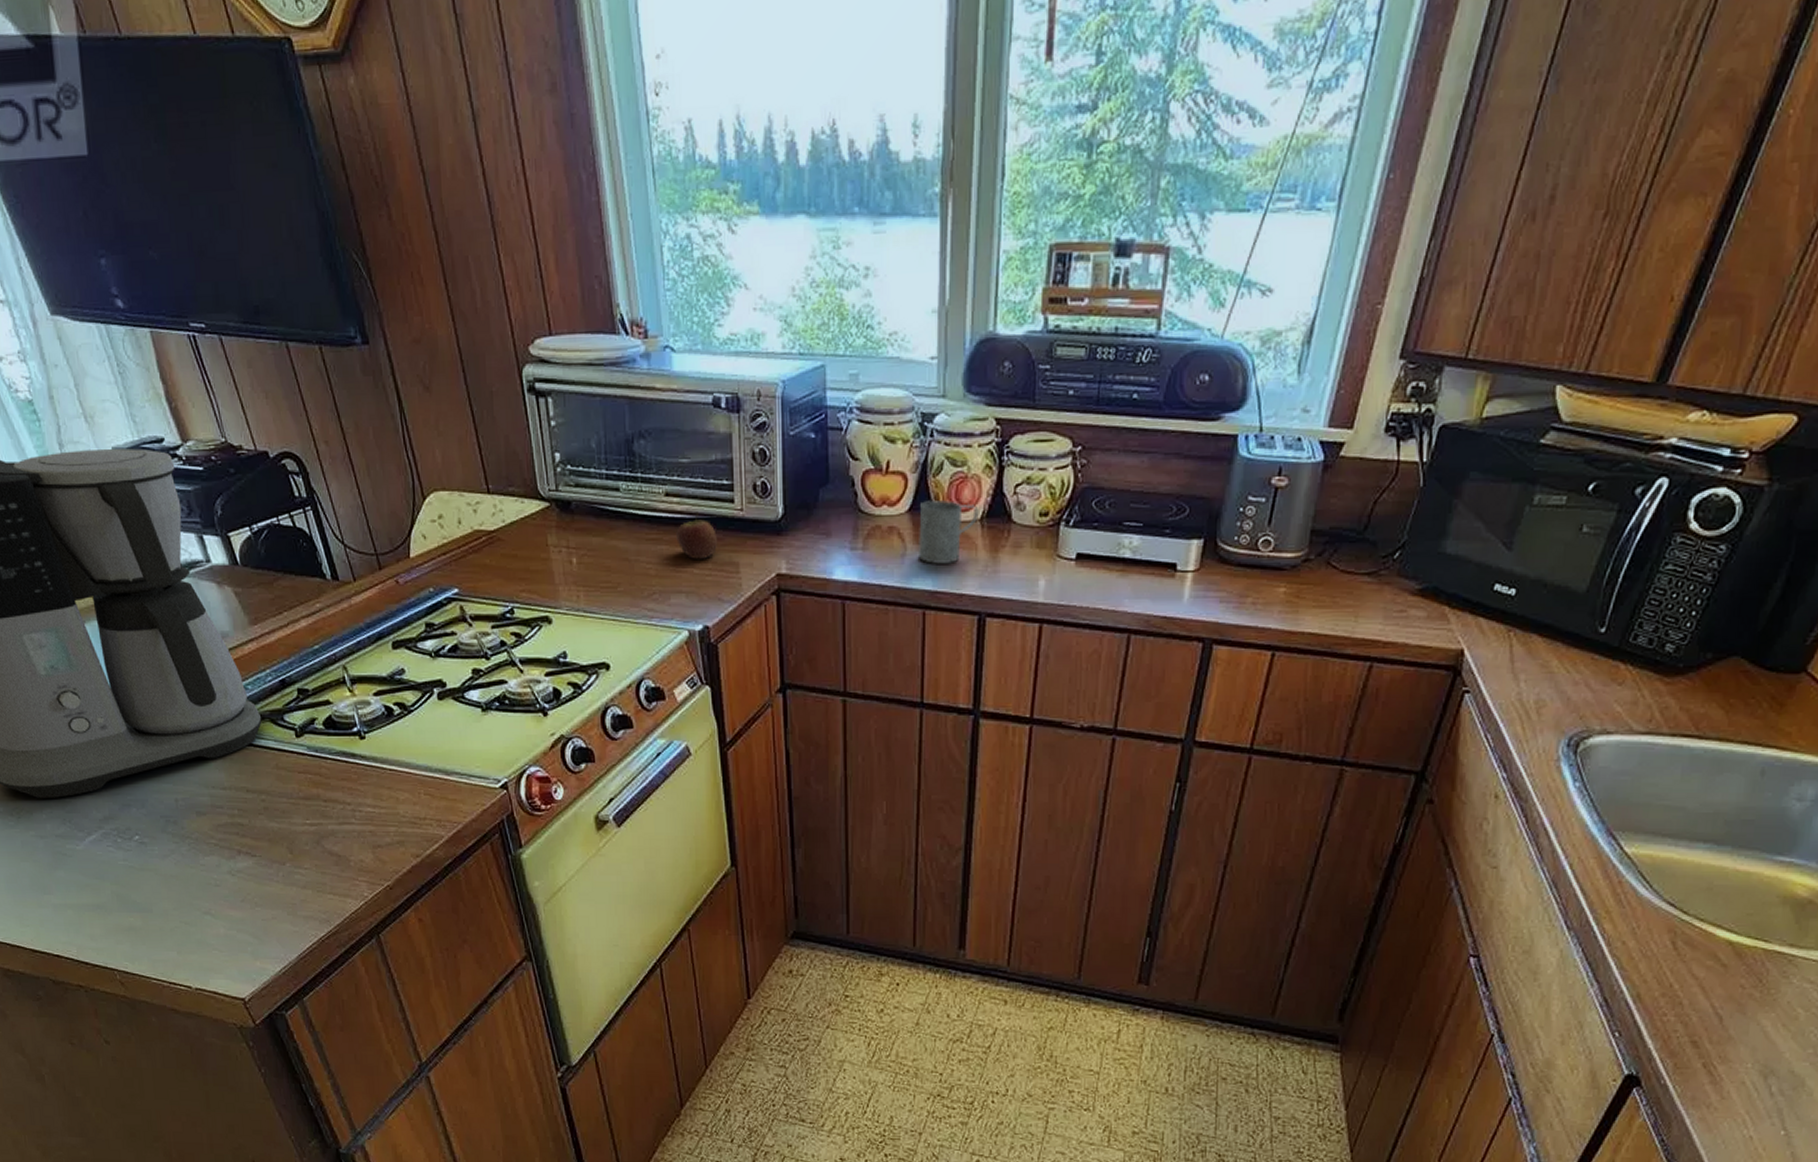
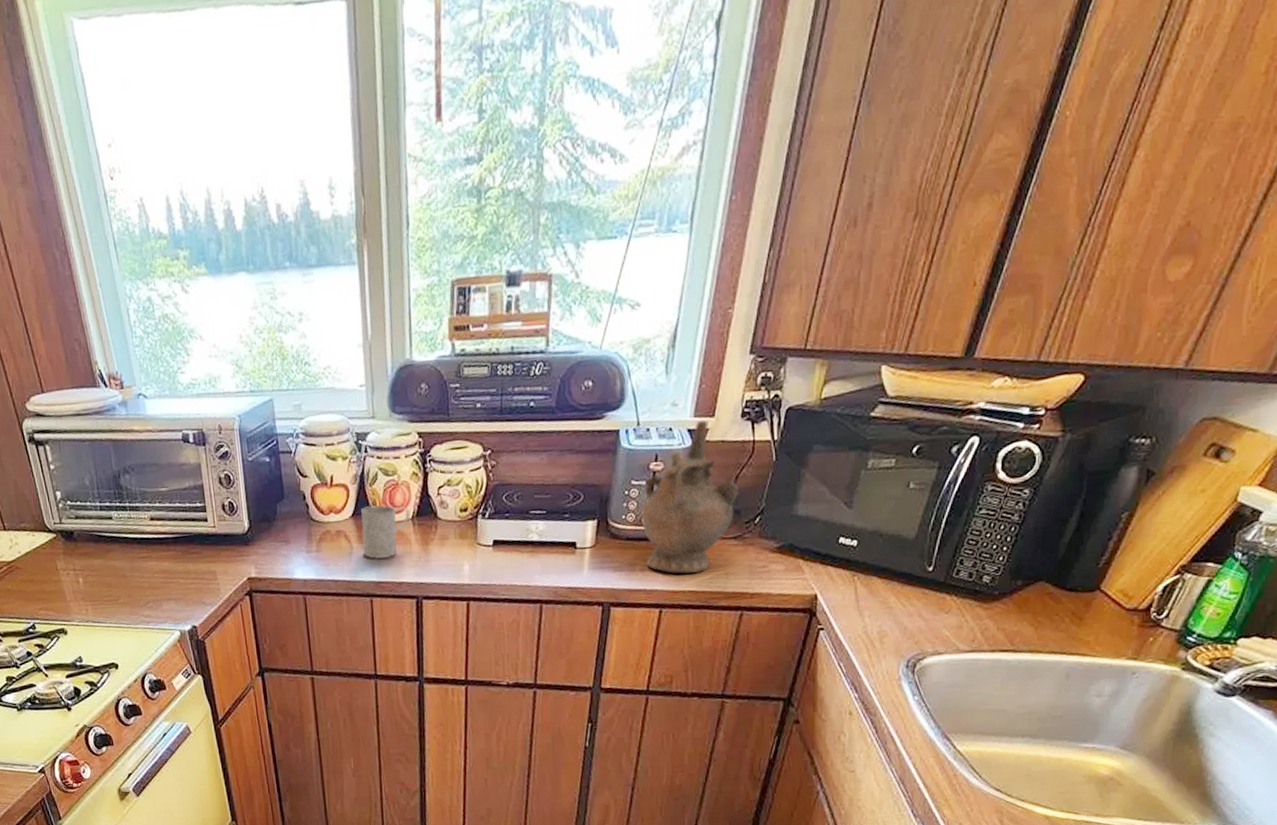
apple: present [676,513,717,560] -> none [162,532,197,572]
ceremonial vessel: none [1256,431,1378,613] -> present [640,419,739,574]

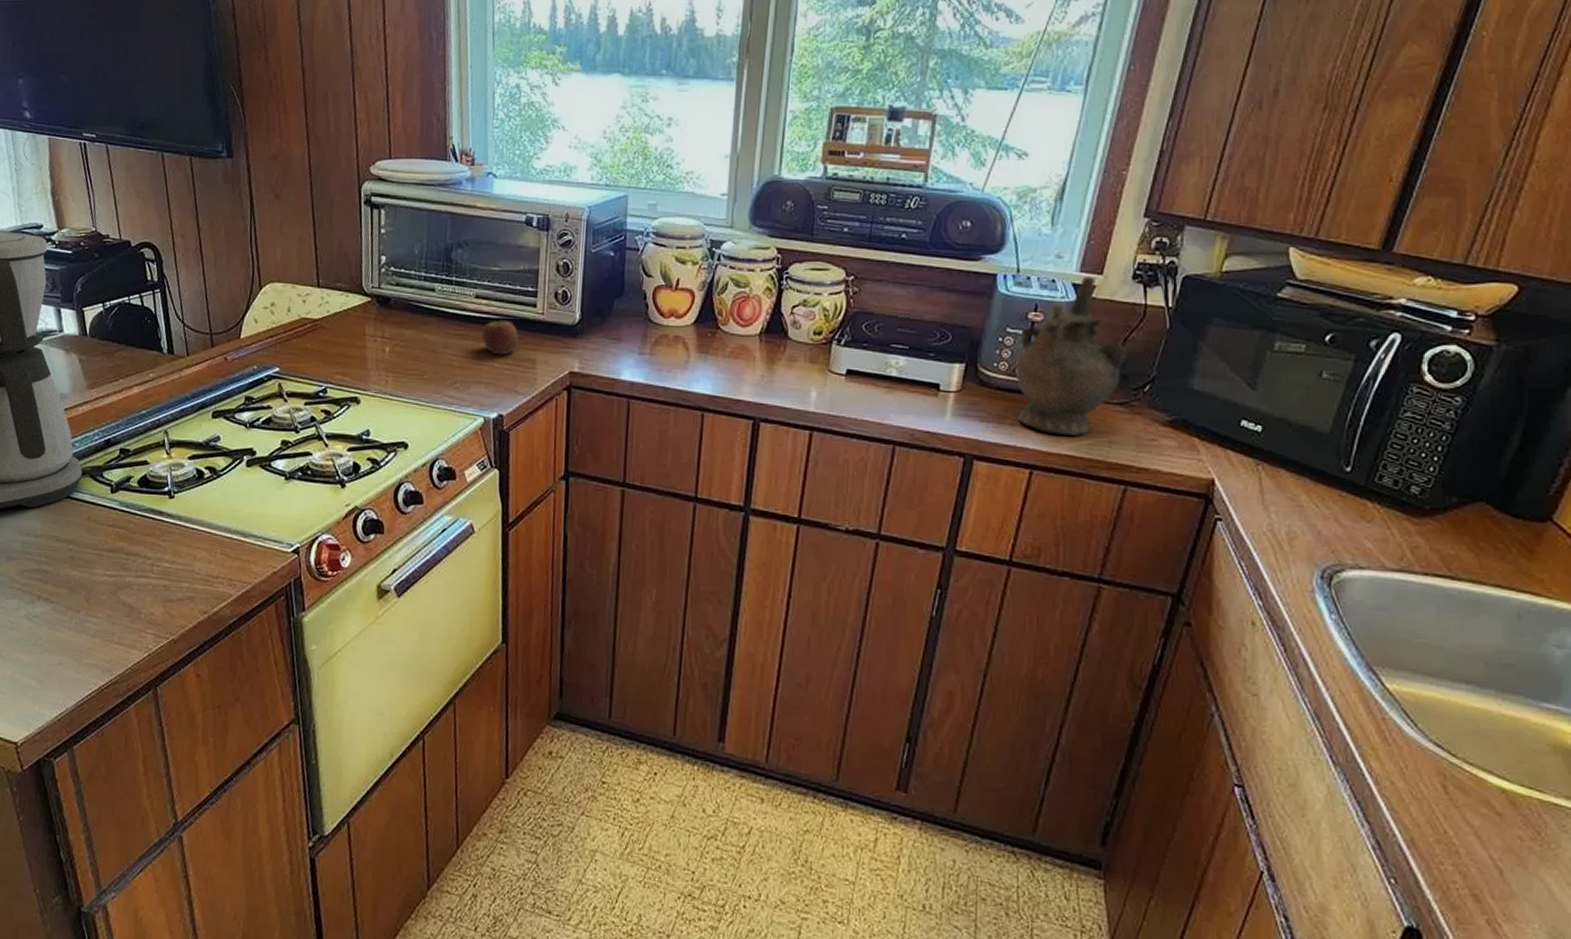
apple: none [162,532,197,572] -> present [481,314,518,356]
mug: present [360,505,410,559] -> none [701,315,758,372]

